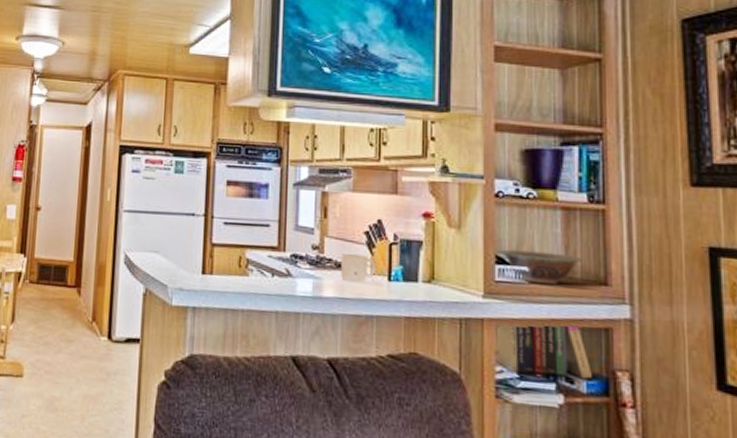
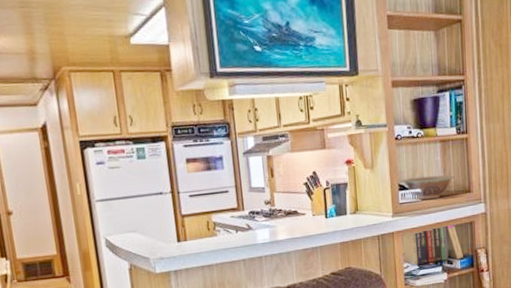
mug: present [340,254,375,284] -> none [287,202,315,225]

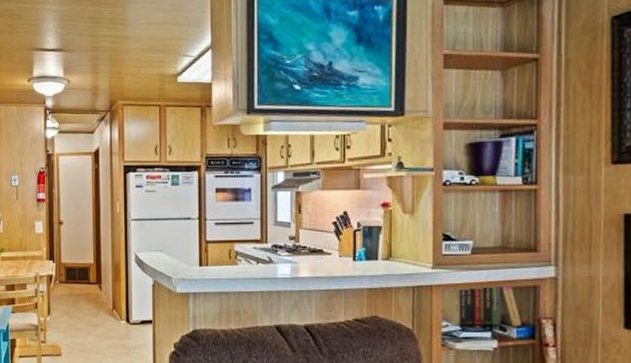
decorative bowl: present [401,175,455,200] -> none [446,228,516,255]

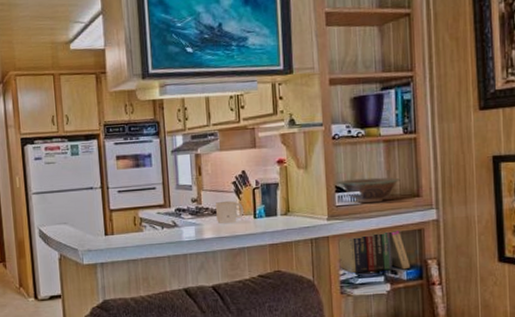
mug: none [313,242,342,264] -> present [215,201,243,224]
decorative bowl: none [446,228,516,255] -> present [338,177,400,203]

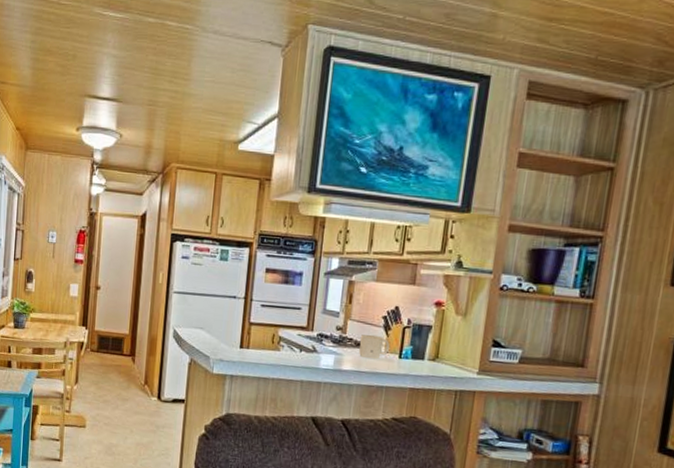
decorative bowl: present [338,177,400,203] -> none [496,335,566,366]
books: present [339,231,411,273] -> none [481,397,559,442]

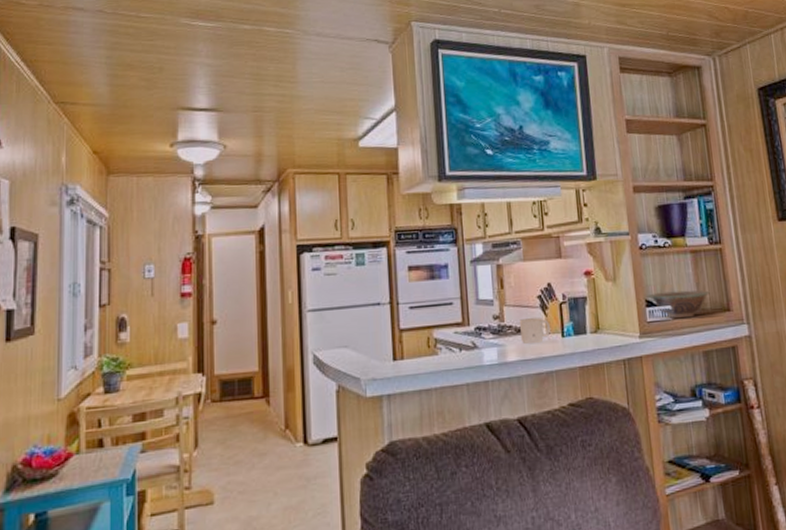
decorative bowl: none [496,335,566,366] -> present [648,290,710,319]

